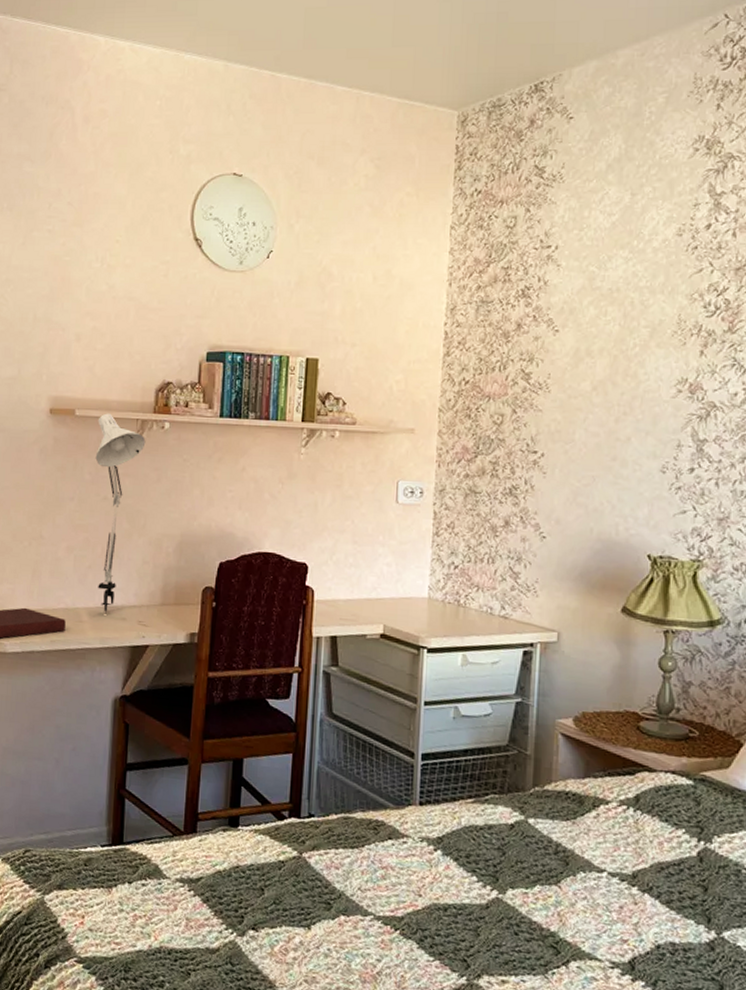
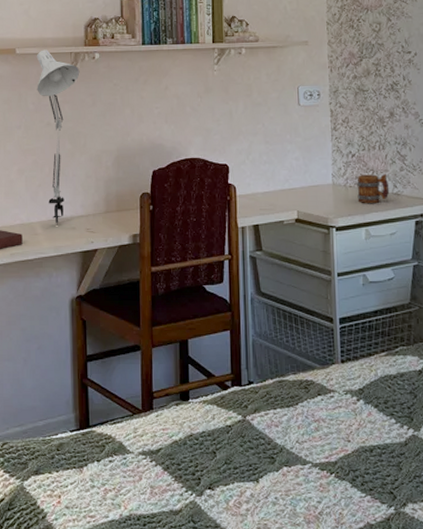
mug: none [456,590,496,625] -> present [357,174,390,203]

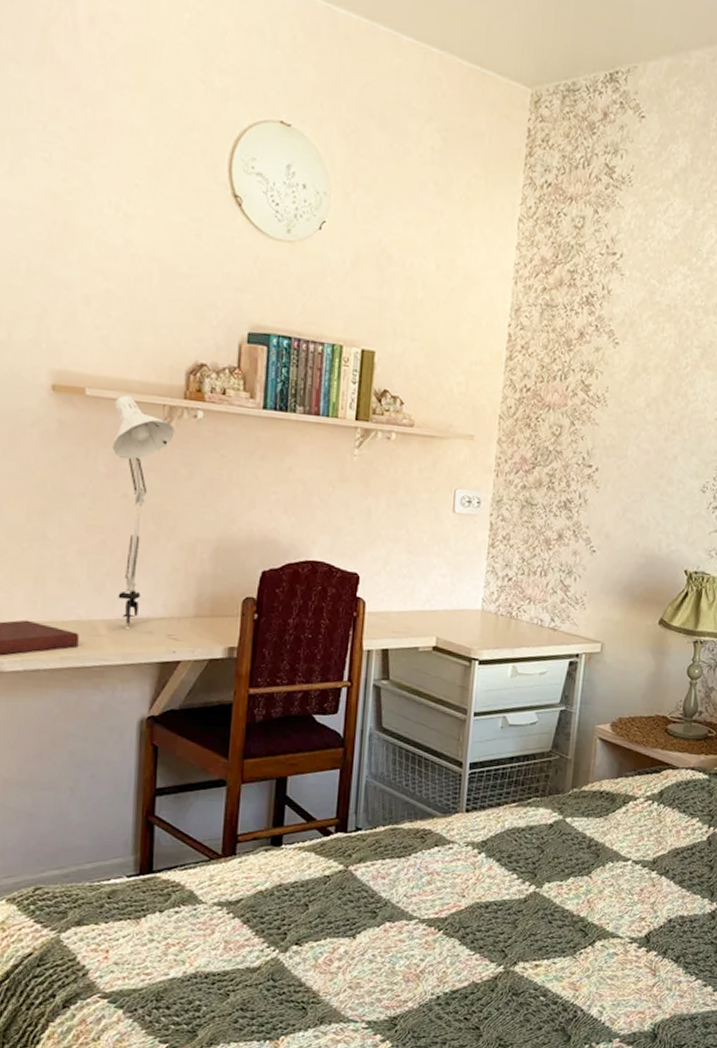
mug: present [357,174,390,203] -> none [508,602,546,637]

